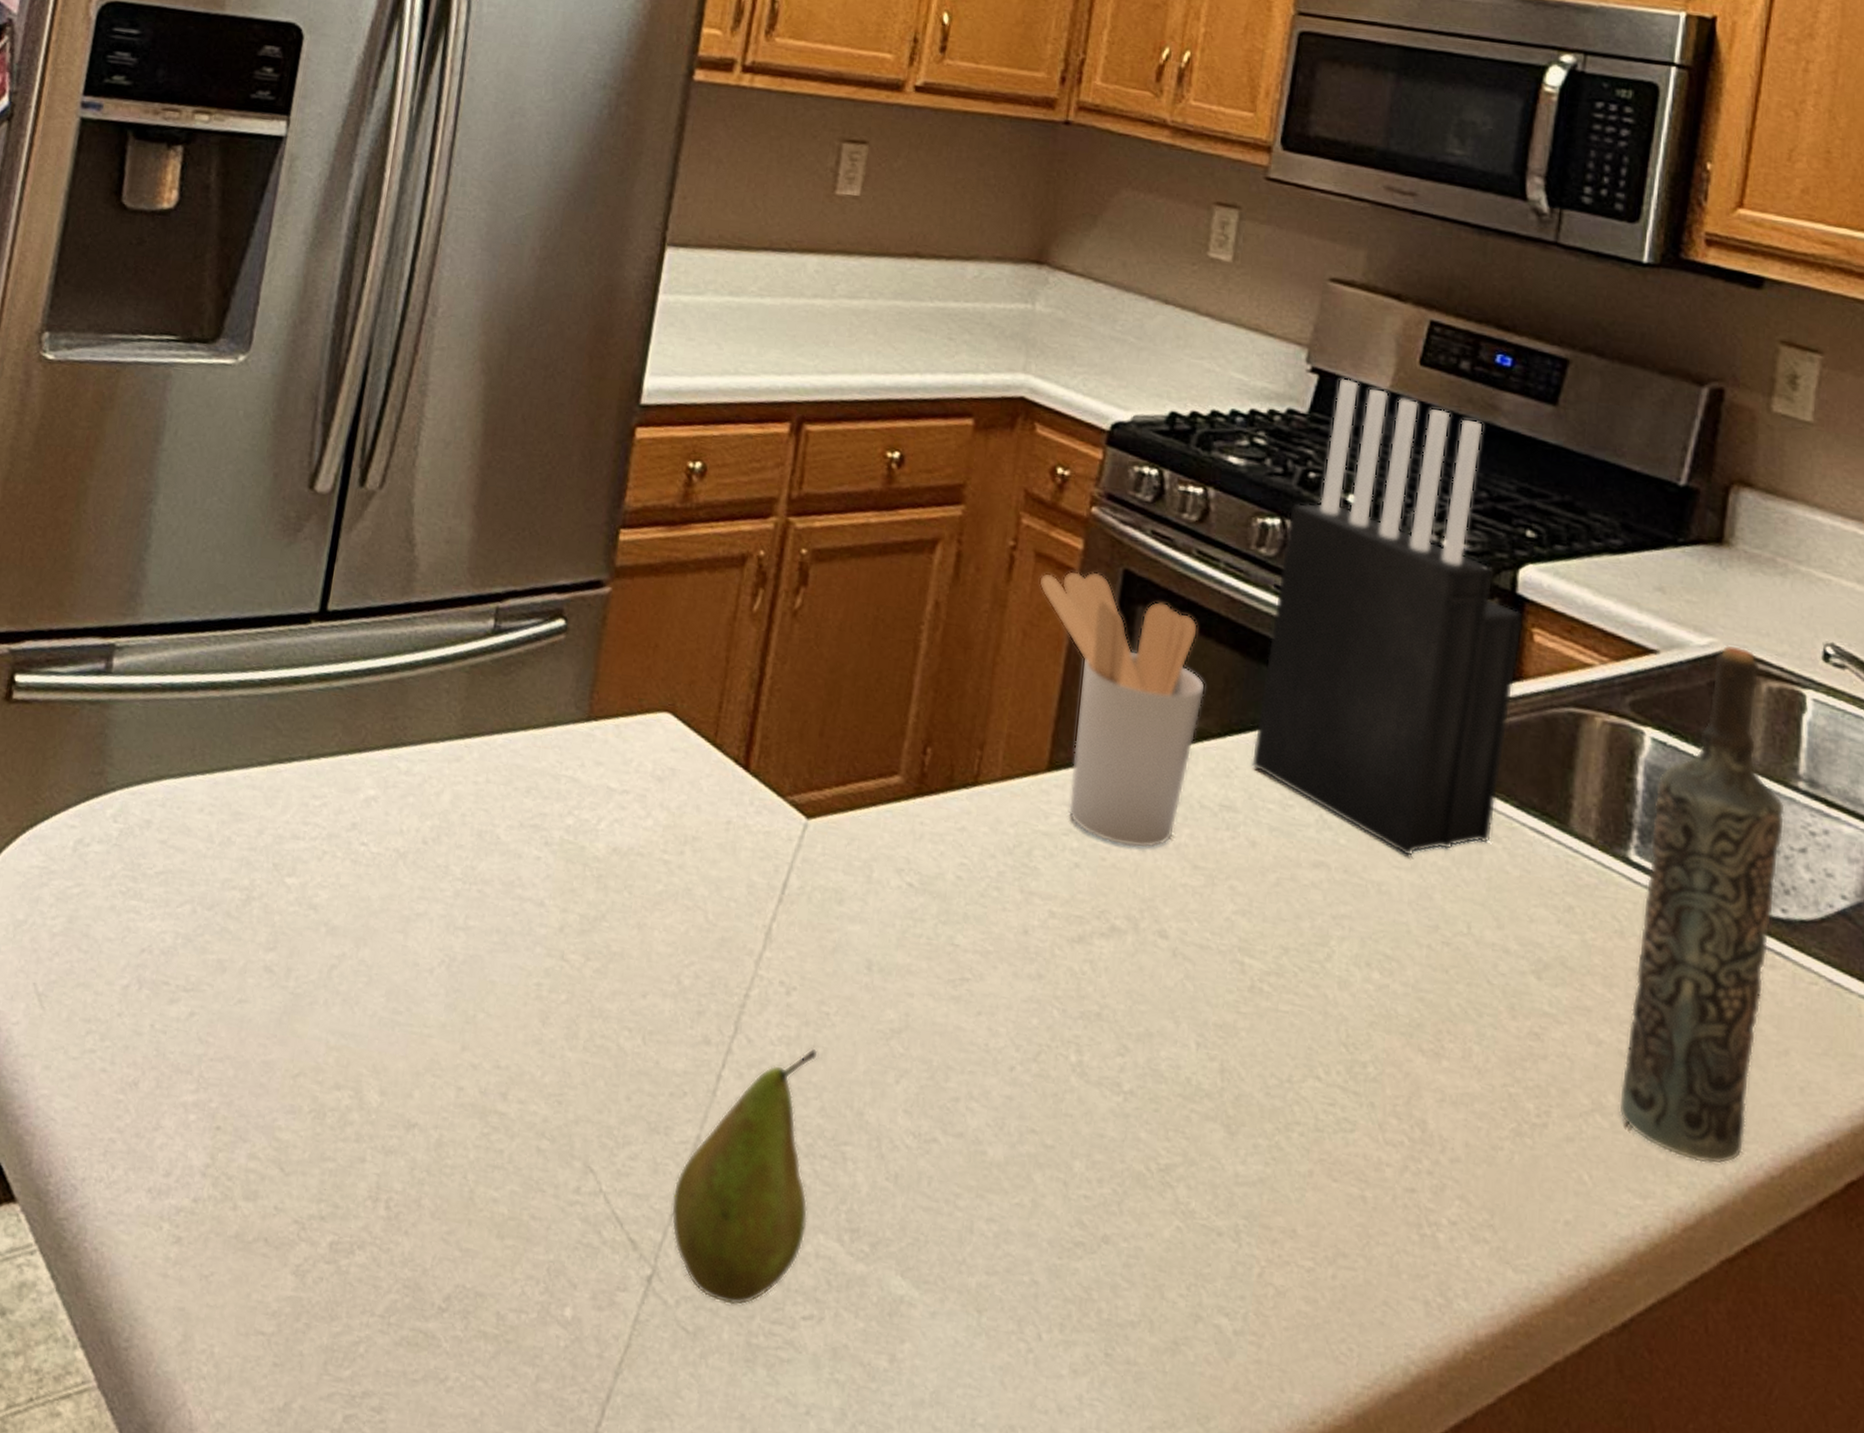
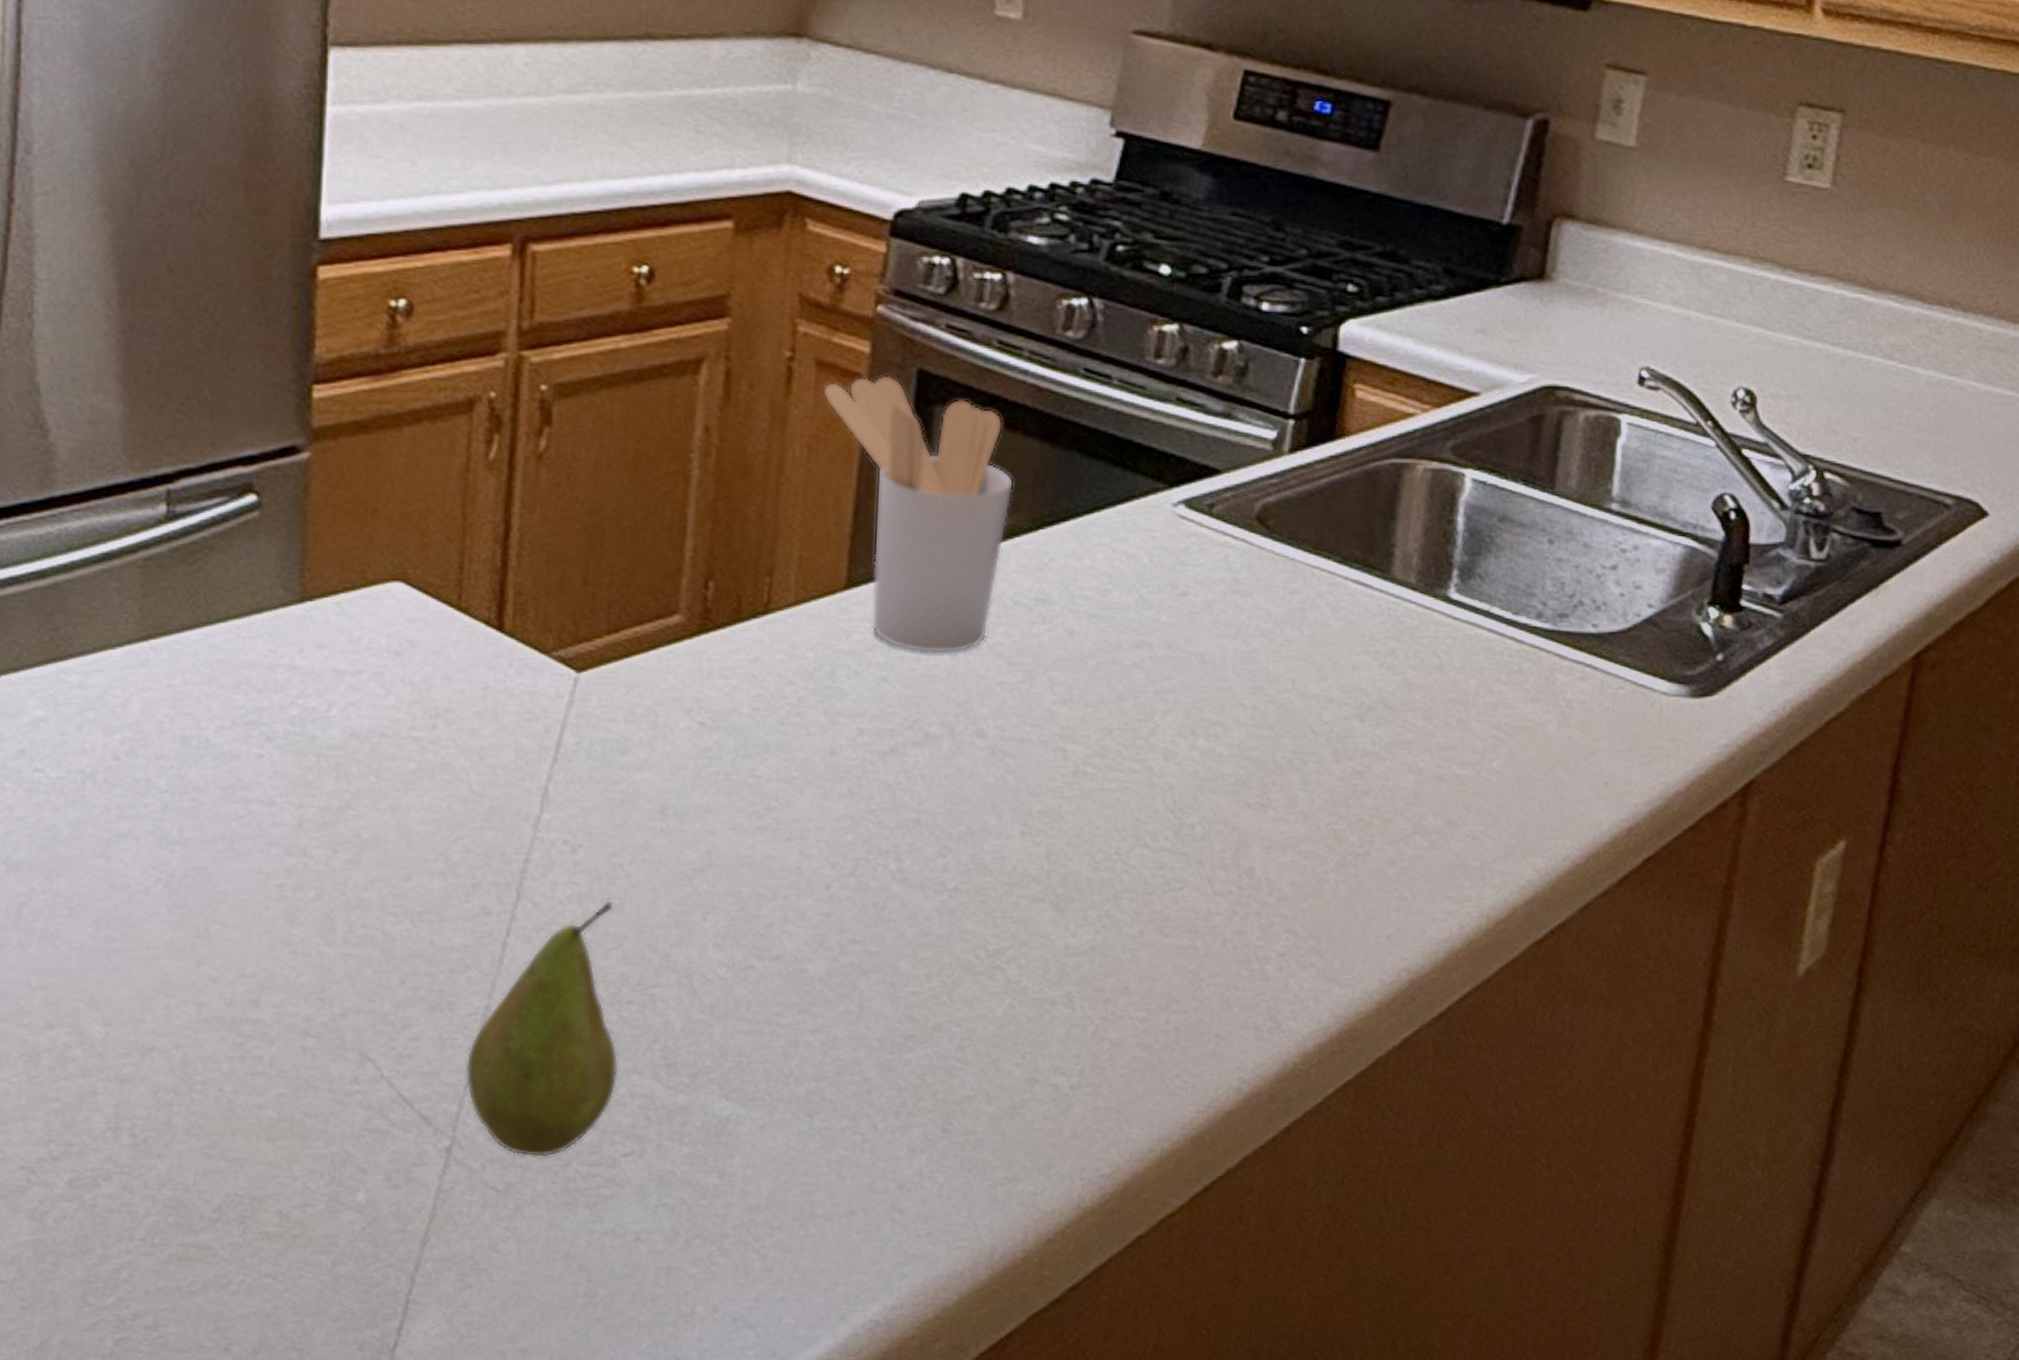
knife block: present [1251,378,1524,856] -> none [1066,140,1346,624]
bottle: present [1618,645,1785,1165] -> none [1437,379,1598,863]

